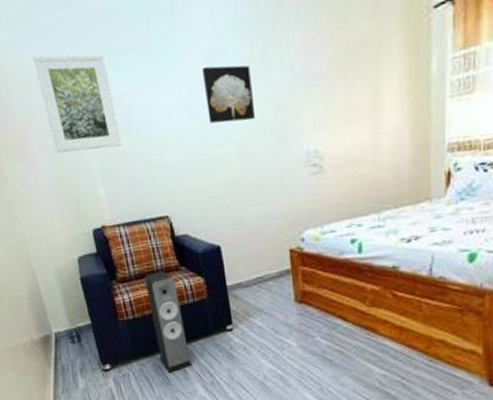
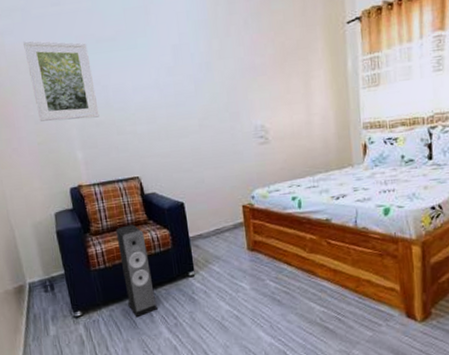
wall art: present [201,65,255,123] -> none [169,56,213,102]

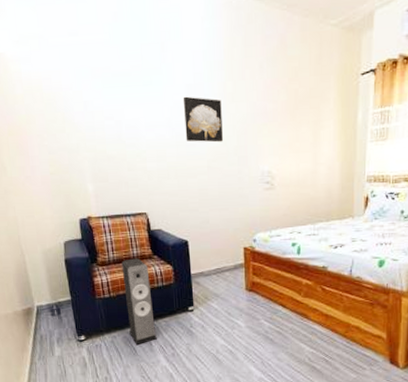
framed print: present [23,41,100,122] -> none [40,70,111,152]
wall art: none [169,56,213,102] -> present [183,96,223,143]

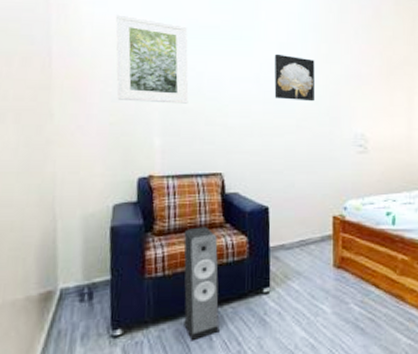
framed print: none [40,70,111,152] -> present [115,14,189,104]

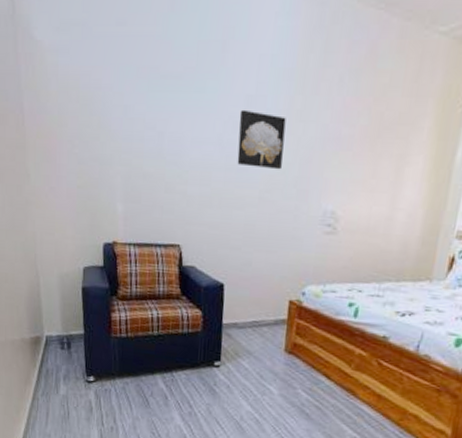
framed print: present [115,14,189,104] -> none [79,64,149,168]
speaker: present [183,227,221,341] -> none [144,296,175,397]

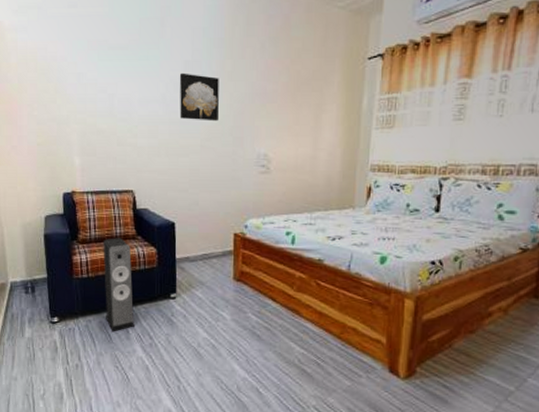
speaker: none [144,296,175,397] -> present [103,238,136,332]

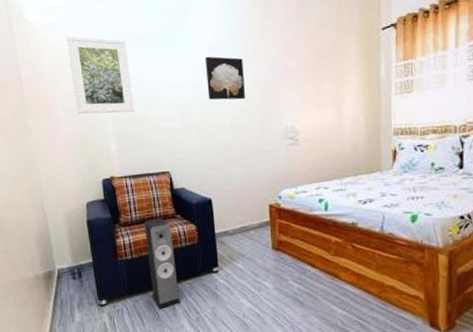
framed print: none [36,40,102,125] -> present [66,36,135,114]

